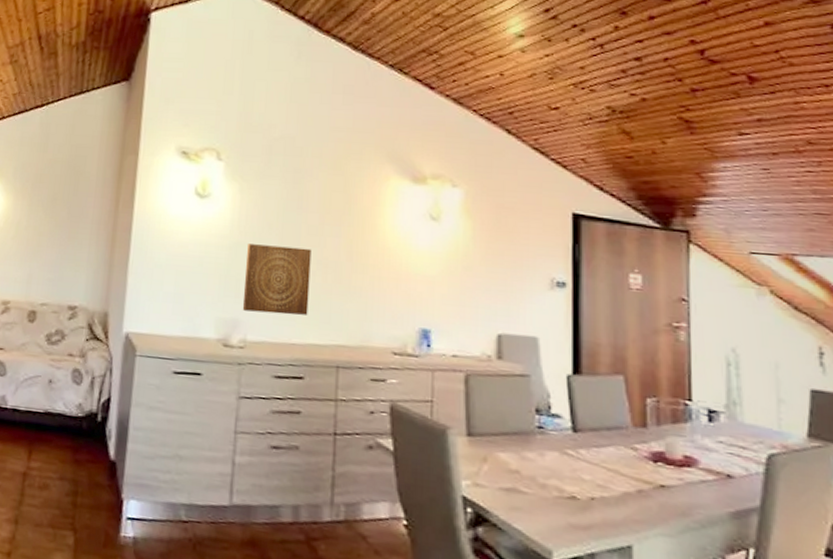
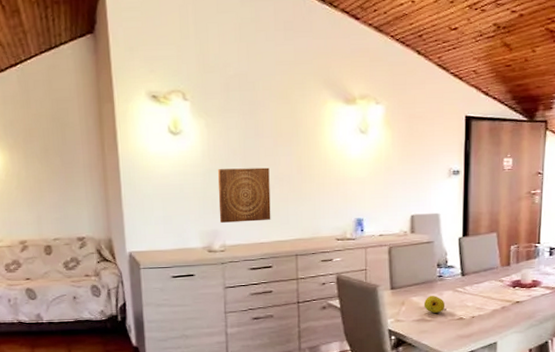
fruit: none [515,454,551,483] -> present [423,296,447,313]

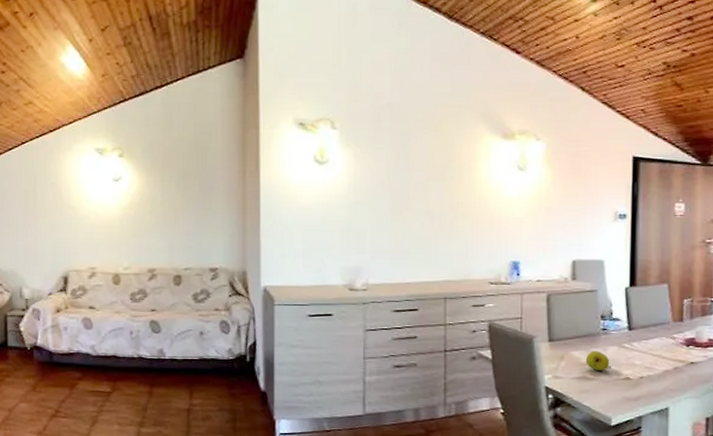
wall art: present [218,167,271,223] -> none [363,202,419,260]

